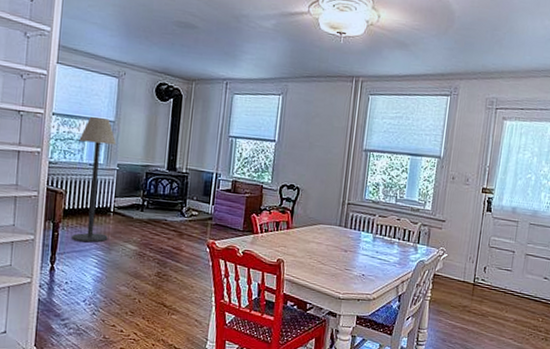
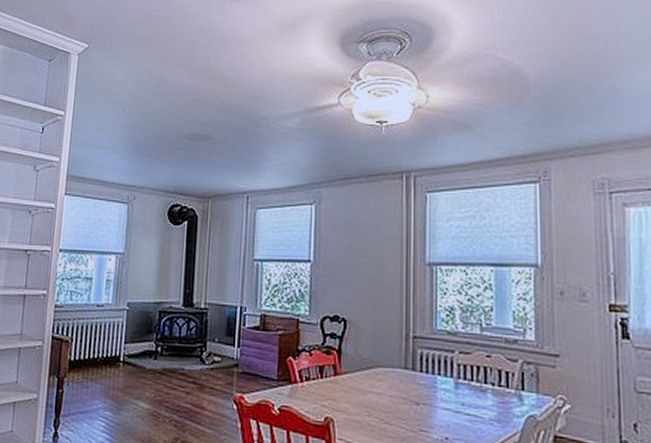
floor lamp: present [72,117,117,243] -> none [77,249,126,401]

